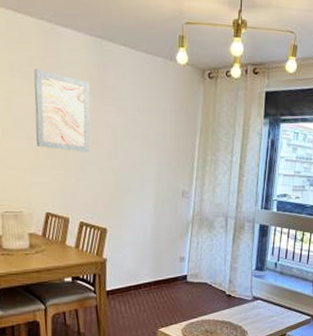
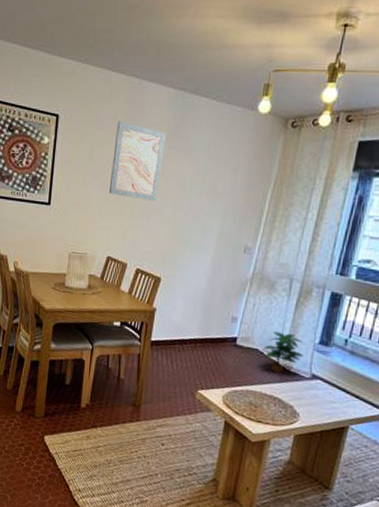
potted plant: none [211,264,244,301] -> present [263,331,304,374]

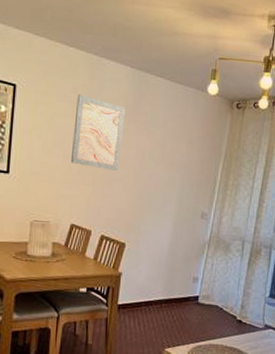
potted plant: present [263,331,304,374] -> none [222,289,257,327]

